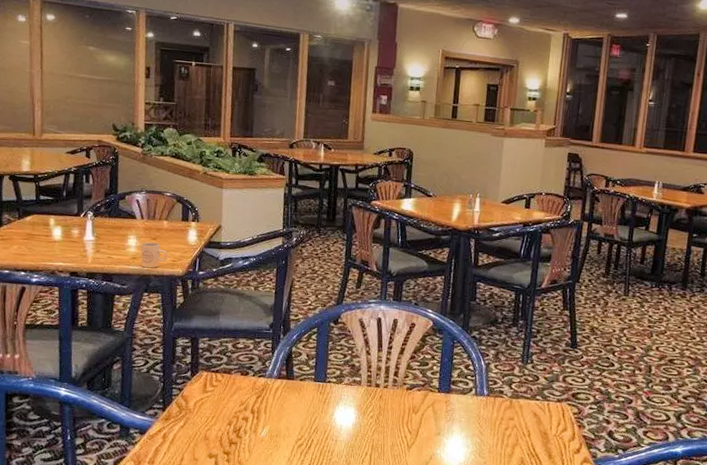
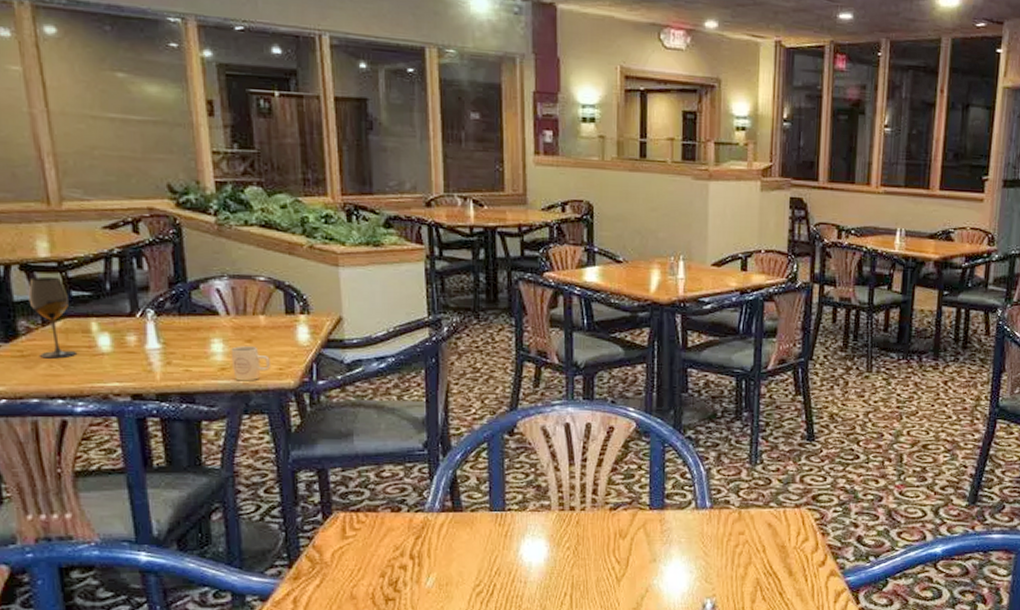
wineglass: none [12,184,38,243] -> present [28,276,76,359]

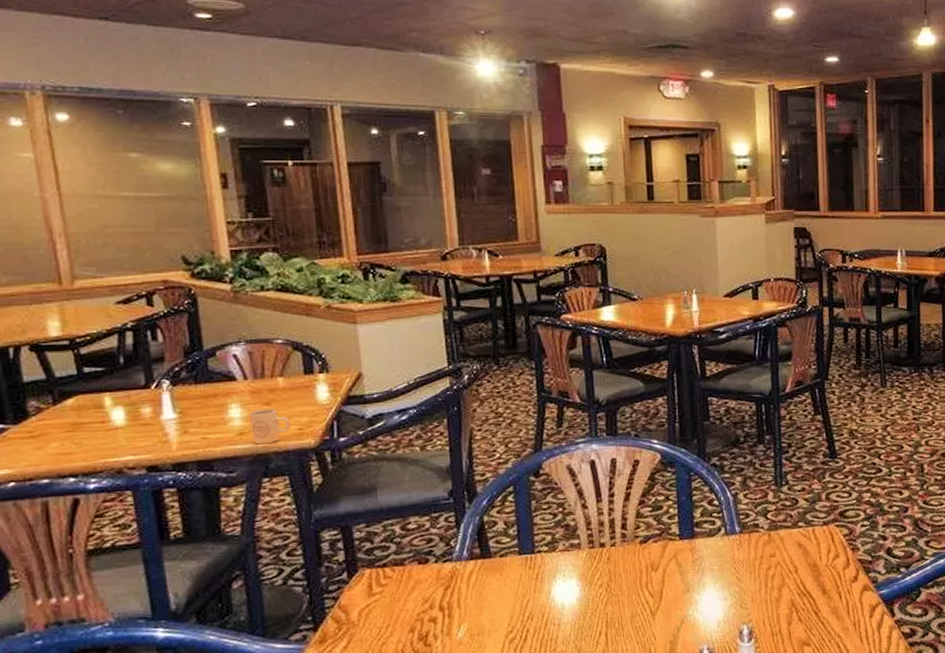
wineglass: present [28,276,76,359] -> none [38,355,89,437]

